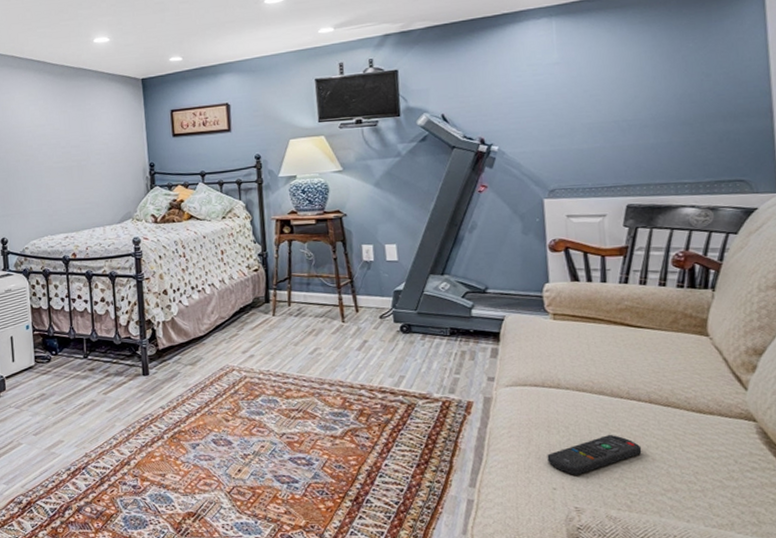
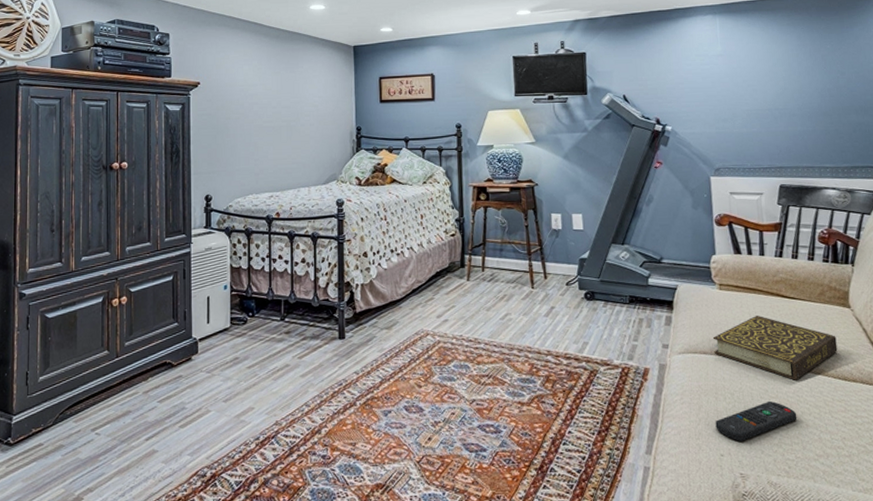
book: none [545,346,692,413] -> present [712,316,838,380]

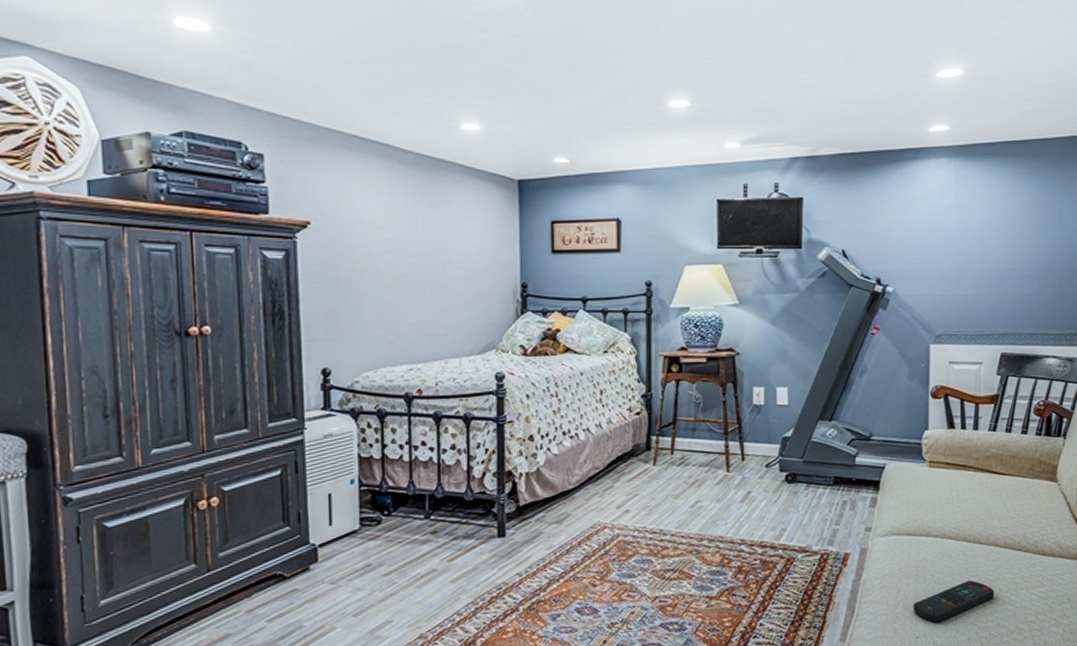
book: present [712,316,838,380] -> none [918,493,1041,558]

